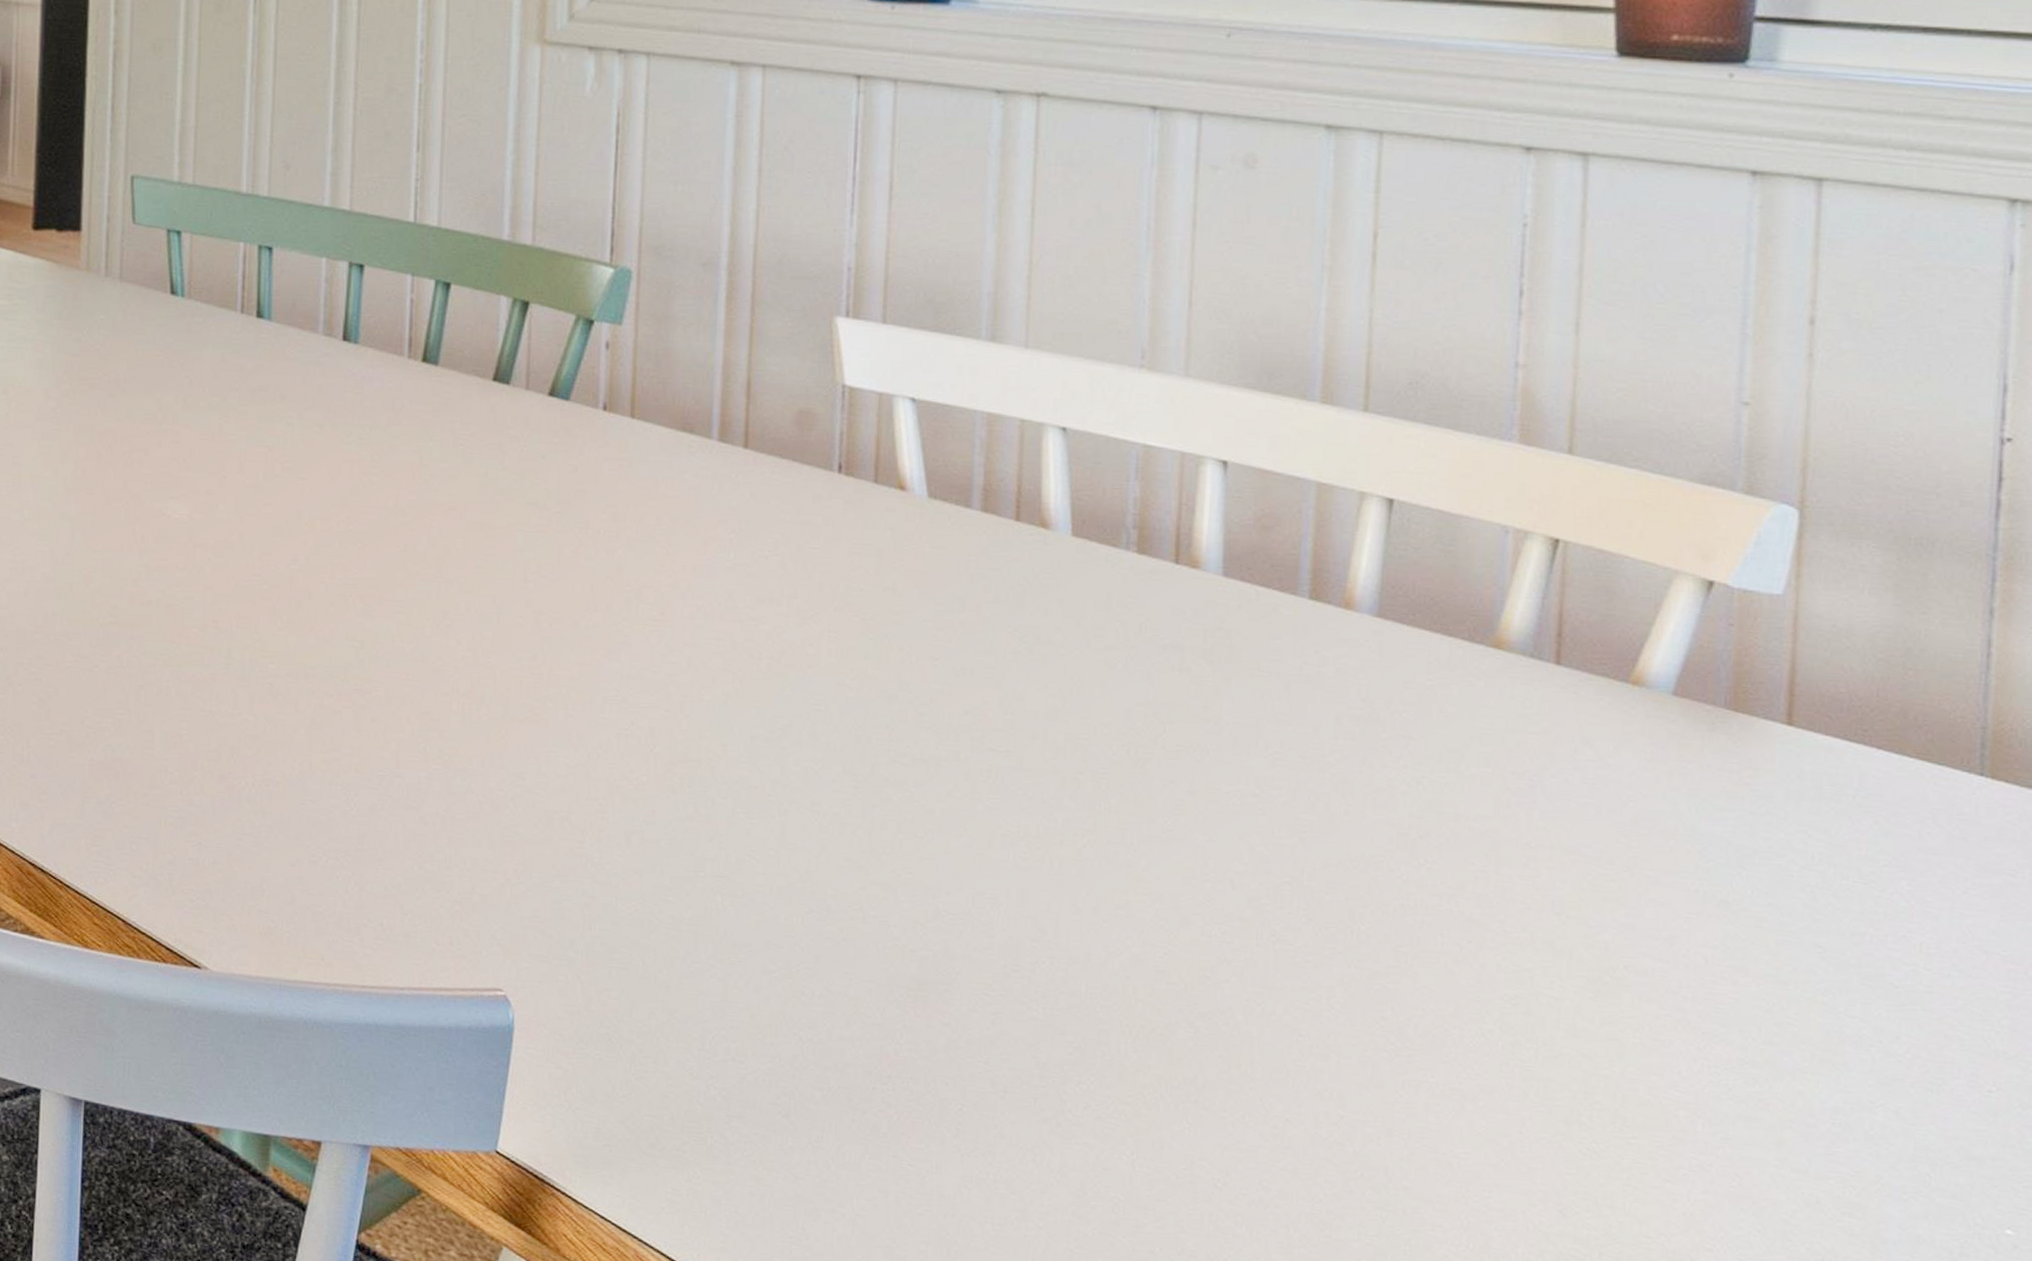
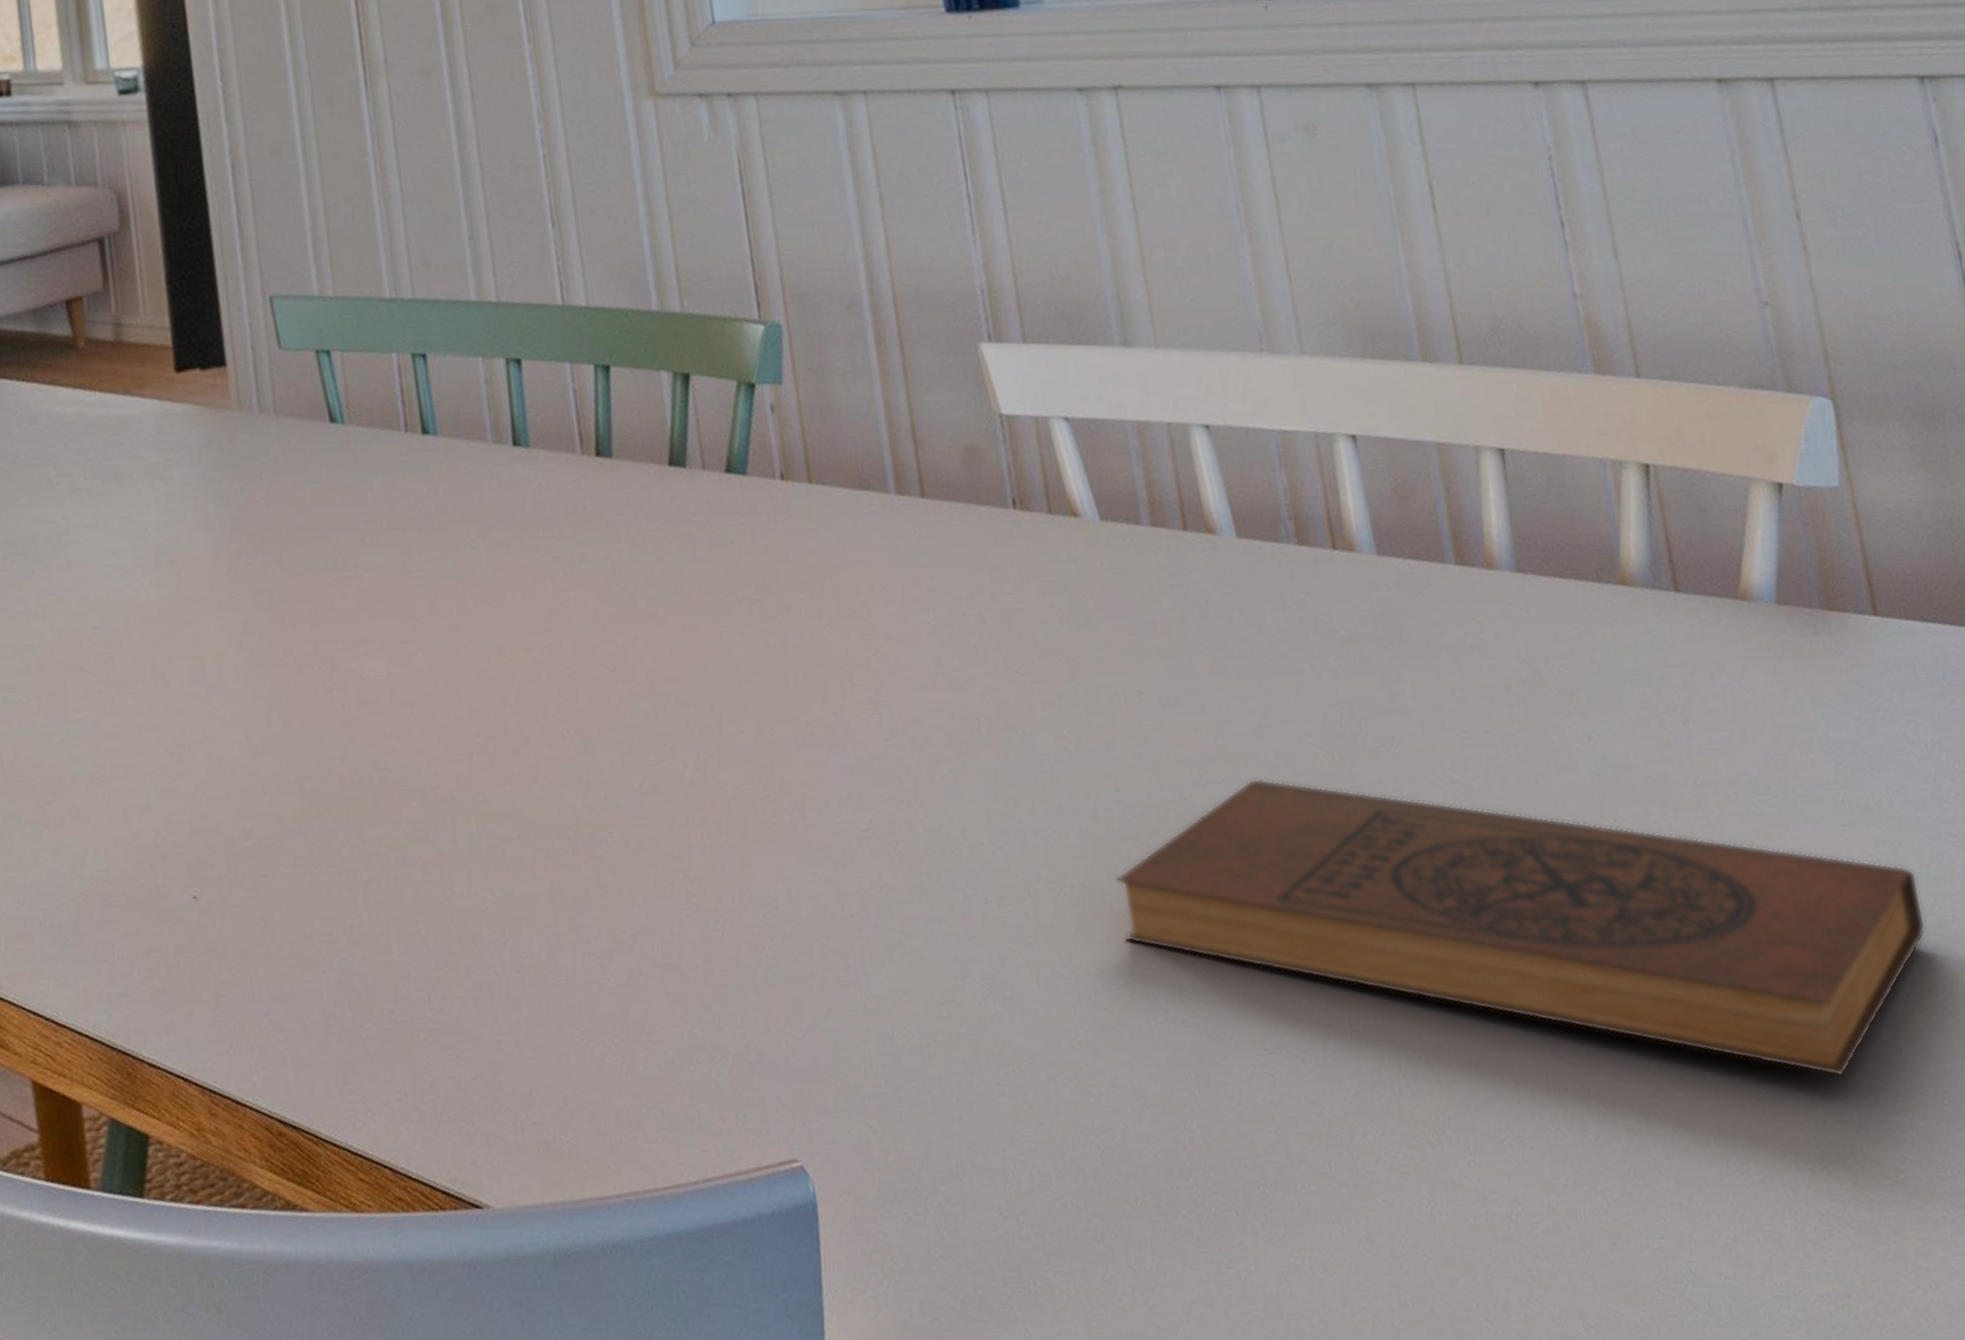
book: none [868,755,1763,1138] -> present [1115,778,1926,1077]

